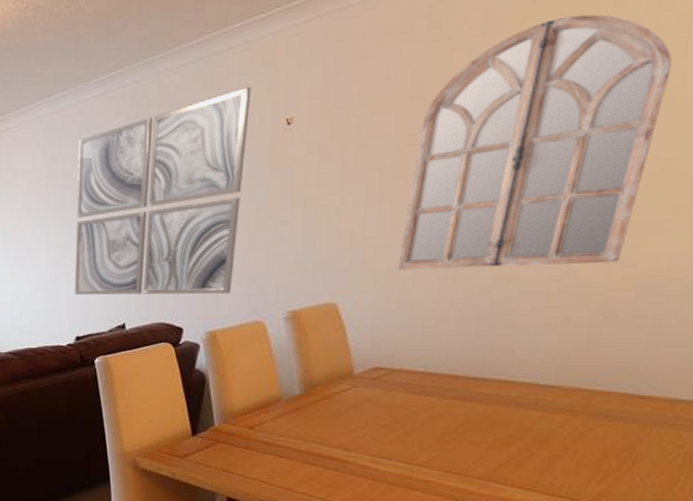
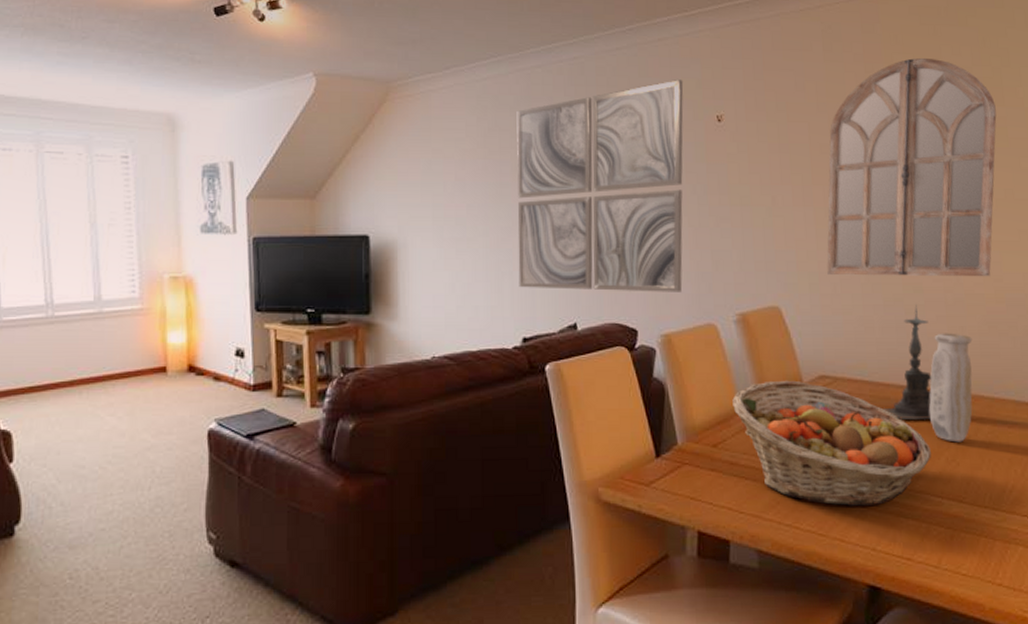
fruit basket: none [274,372,499,487] -> present [732,380,931,506]
candle holder: none [447,296,521,411] -> present [884,304,932,421]
vase: none [503,324,578,434] -> present [928,333,973,443]

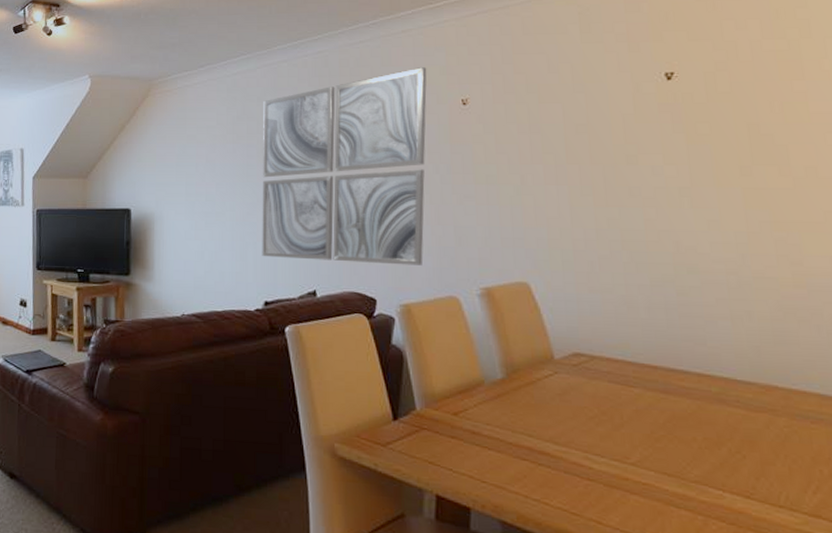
fruit basket: present [732,380,931,506] -> none [475,355,710,491]
home mirror: present [827,58,997,277] -> none [583,34,794,260]
candle holder: present [884,304,932,421] -> none [650,286,711,407]
vase: present [928,333,973,443] -> none [706,317,763,434]

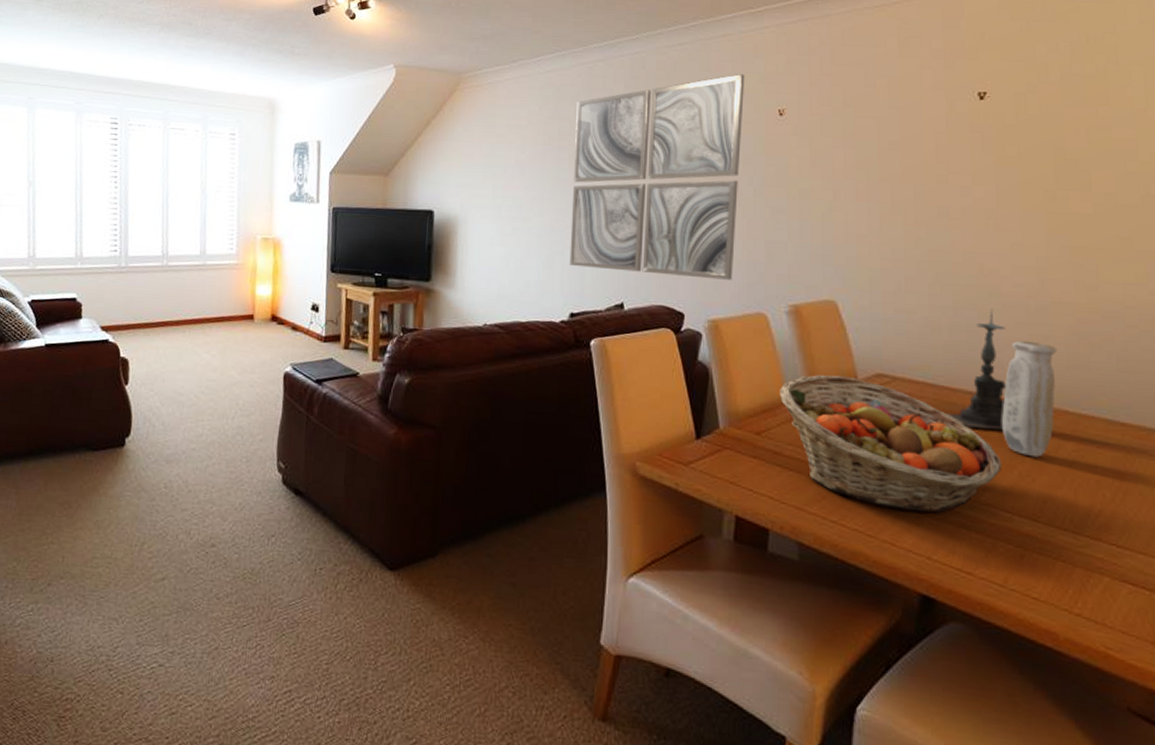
fruit basket: none [475,355,710,491] -> present [780,375,1002,513]
candle holder: none [650,286,711,407] -> present [948,309,1007,431]
vase: none [706,317,763,434] -> present [1001,340,1058,458]

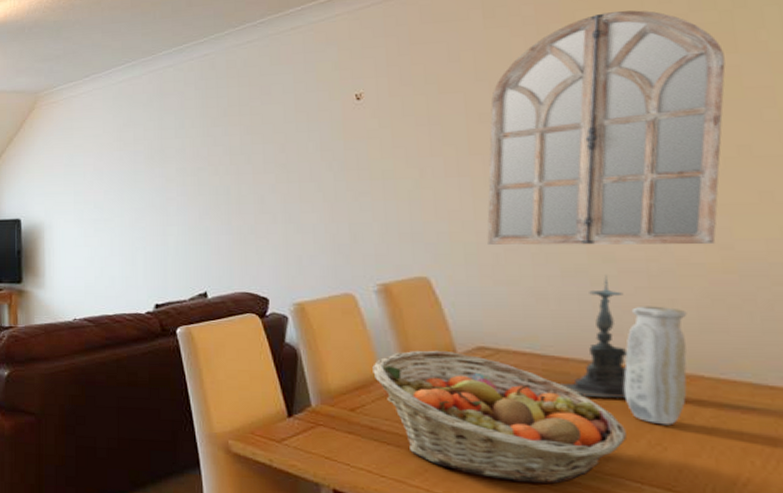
wall art: present [569,74,745,280] -> none [149,64,318,264]
home mirror: none [891,55,1099,286] -> present [487,10,726,246]

